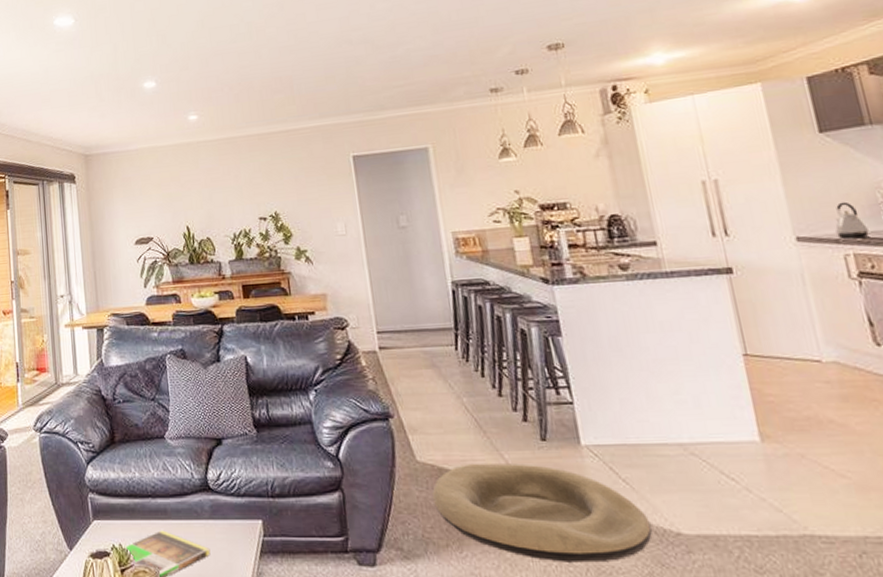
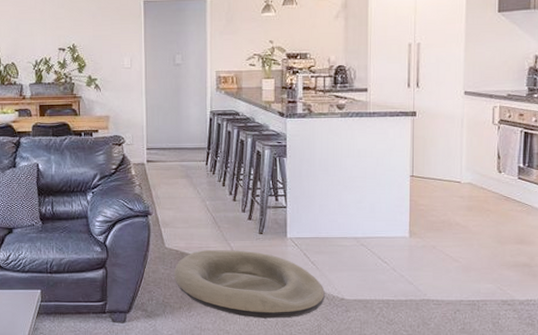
kettle: present [835,201,869,240] -> none [492,67,513,95]

